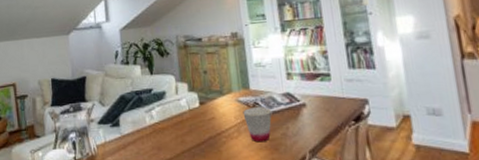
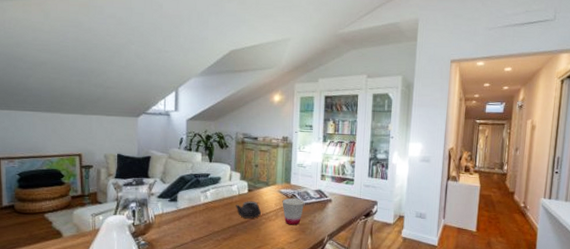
teapot: none [187,116,219,139] -> present [236,201,261,219]

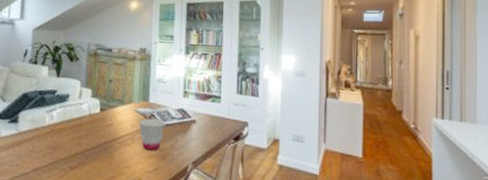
teapot: present [236,201,261,219] -> none [85,122,115,143]

